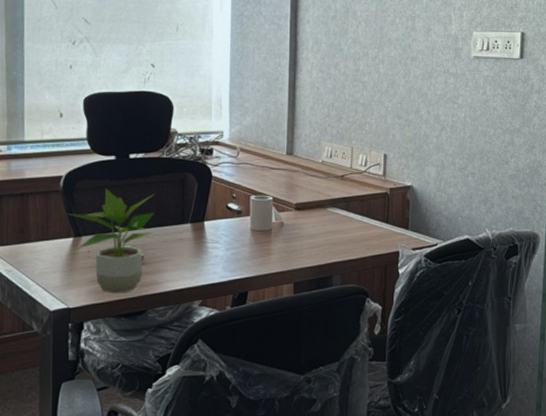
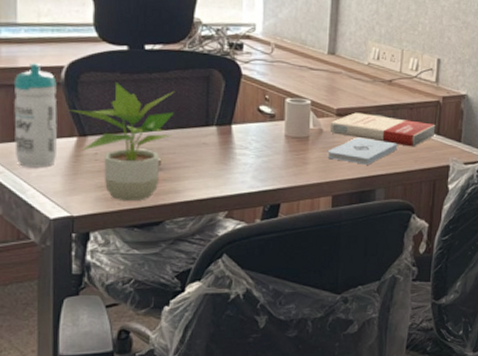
water bottle: none [21,174,57,265] -> present [13,63,58,168]
notepad: none [288,228,351,253] -> present [327,137,398,165]
book: none [290,206,385,236] -> present [329,112,436,147]

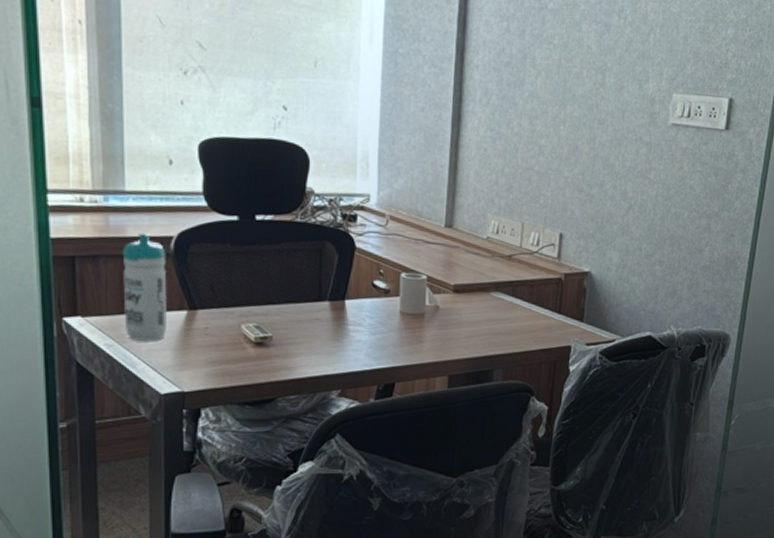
potted plant: present [70,83,175,202] -> none [179,254,286,378]
notepad: present [327,137,398,165] -> none [443,315,517,344]
book: present [329,112,436,147] -> none [446,289,557,326]

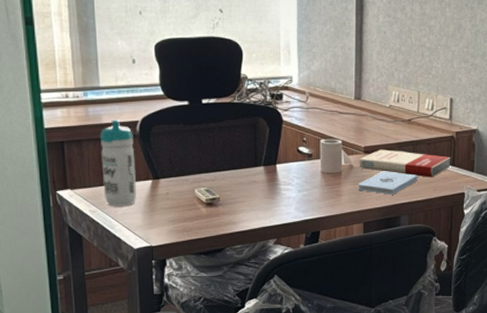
notepad: none [443,315,517,344] -> present [358,171,418,195]
book: none [446,289,557,326] -> present [359,149,451,178]

